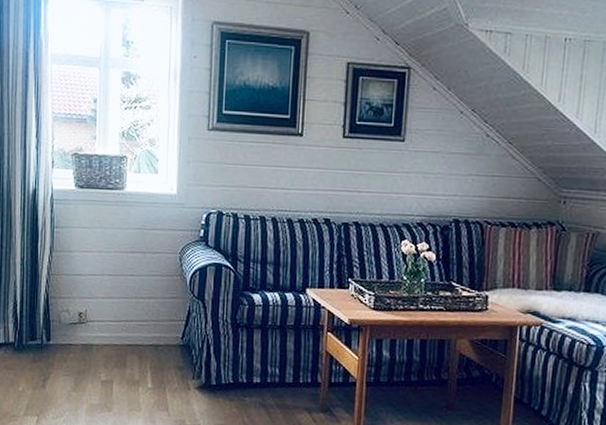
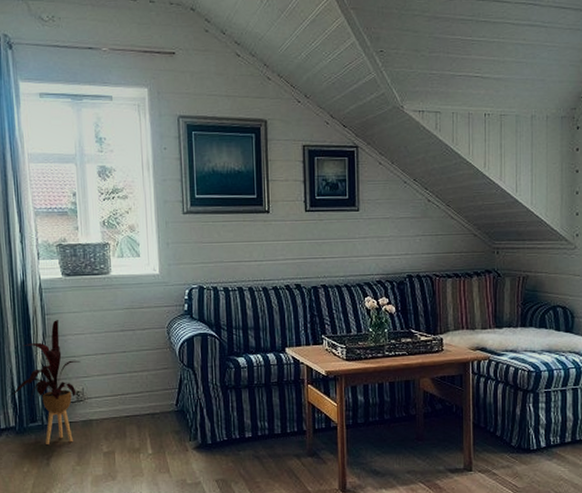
house plant: none [13,234,87,366] -> present [11,320,81,444]

